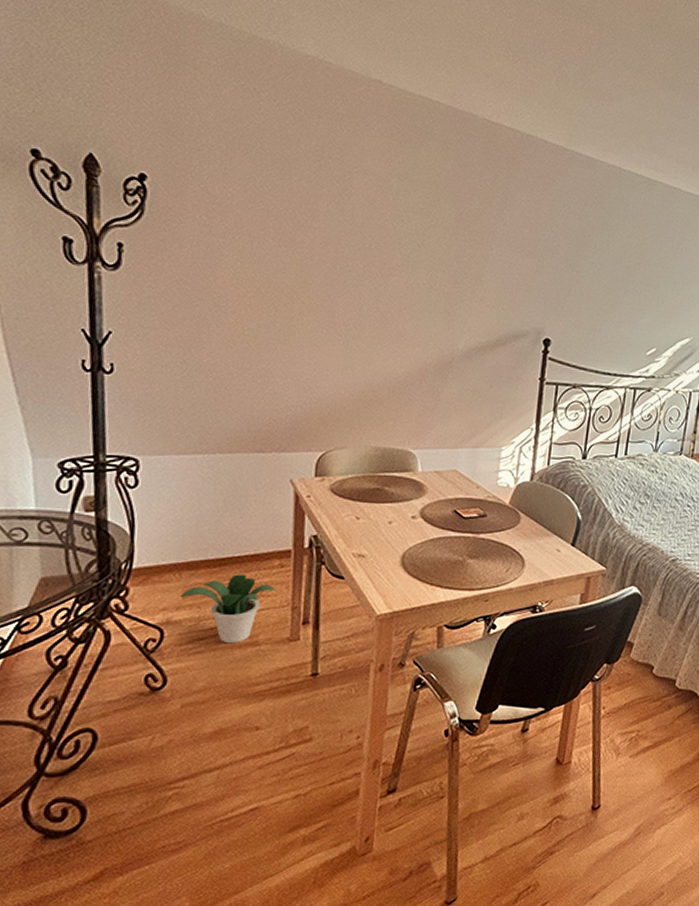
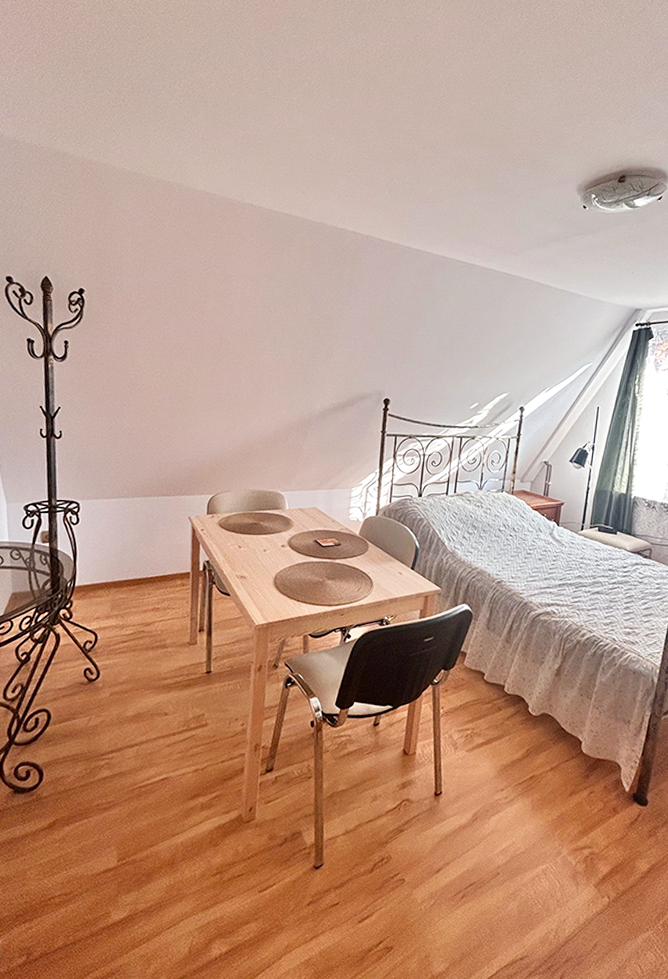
potted plant: present [180,574,276,644] -> none [109,591,179,646]

